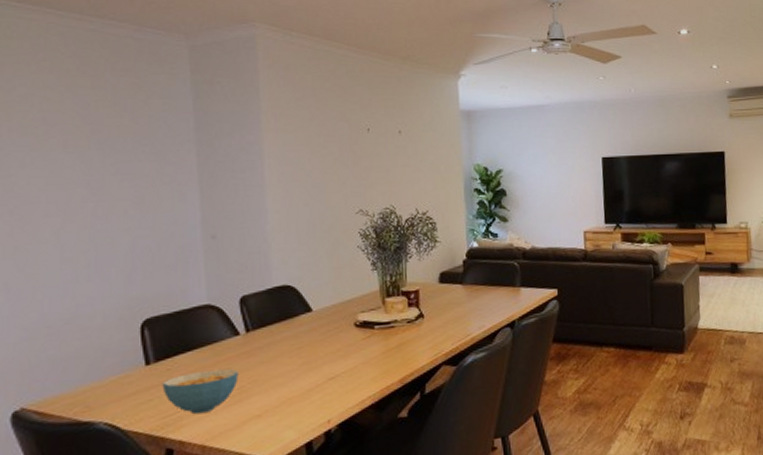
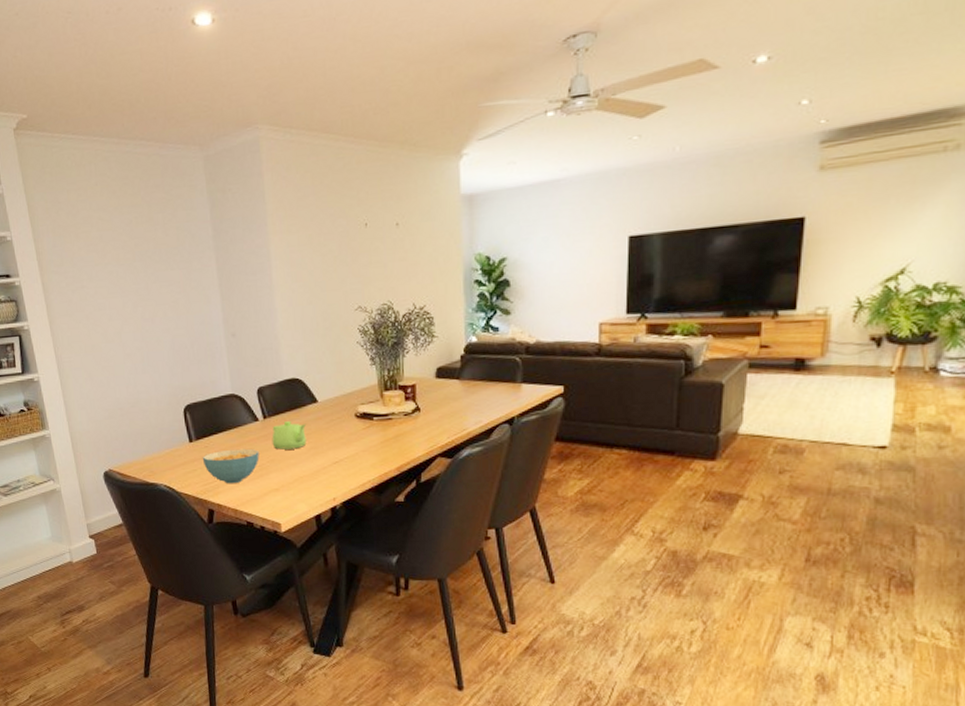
teapot: none [255,334,299,368] -> present [272,421,307,450]

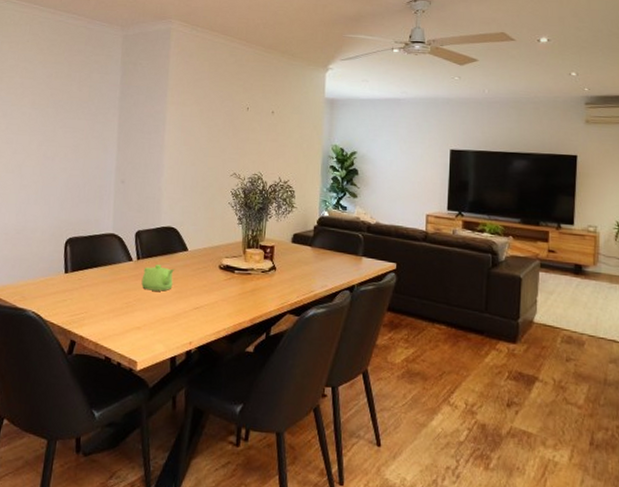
cereal bowl: present [202,448,260,484] -> none [73,284,128,318]

